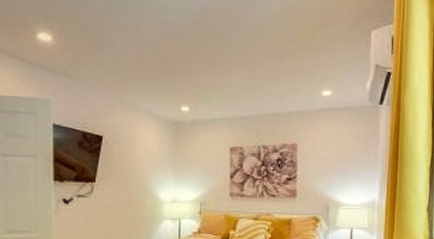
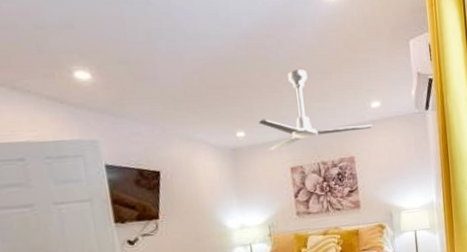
ceiling fan: none [204,50,320,129] -> present [258,69,372,151]

